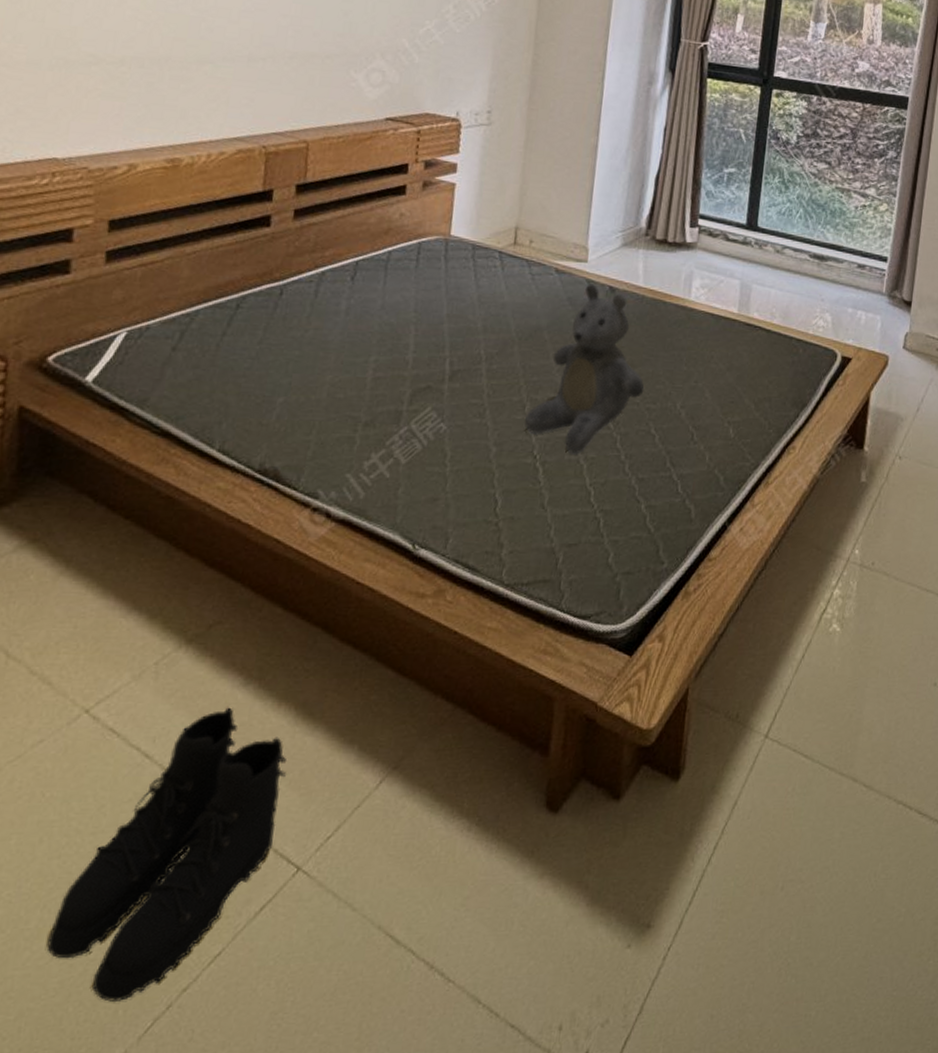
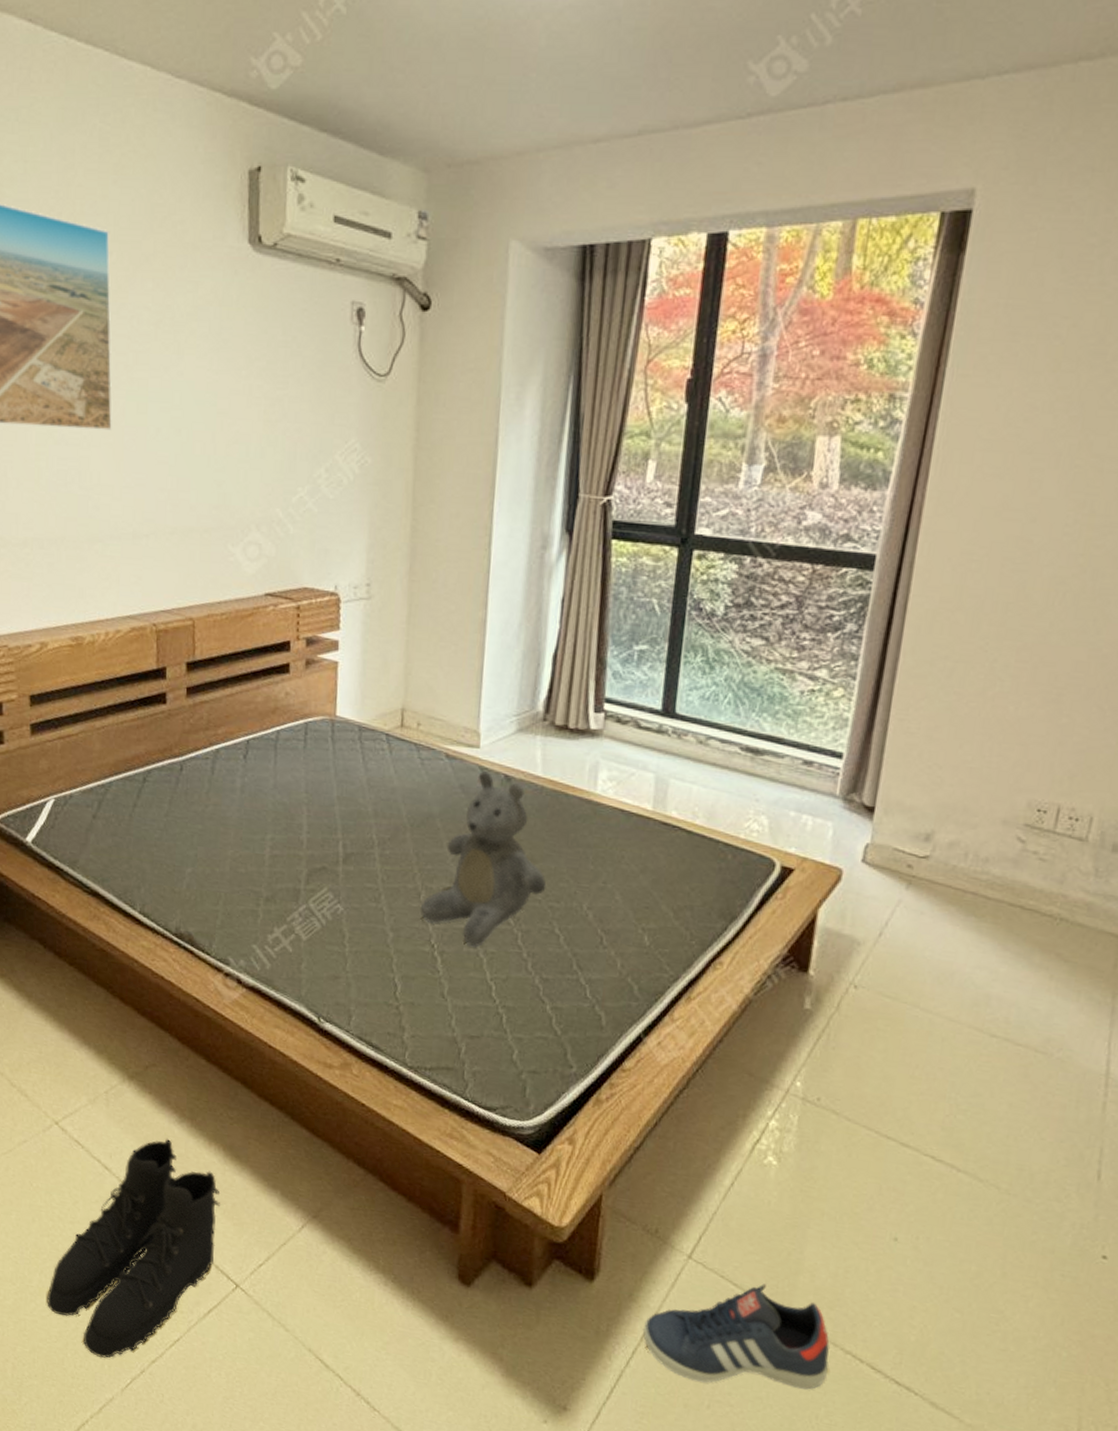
sneaker: none [723,750,885,864] -> present [642,1284,830,1389]

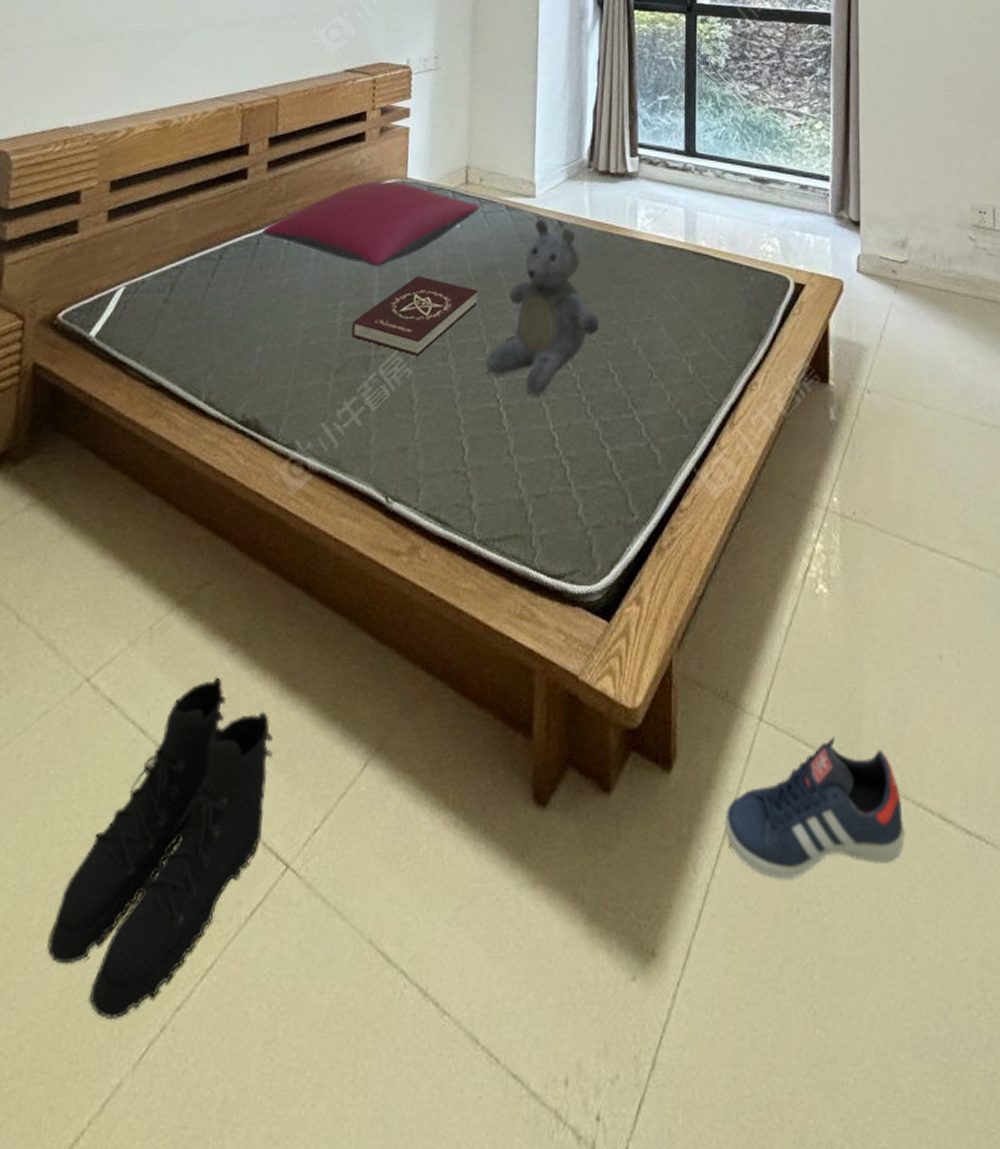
pillow: none [185,716,417,805] -> present [262,181,480,268]
book: none [280,817,413,894] -> present [351,275,478,355]

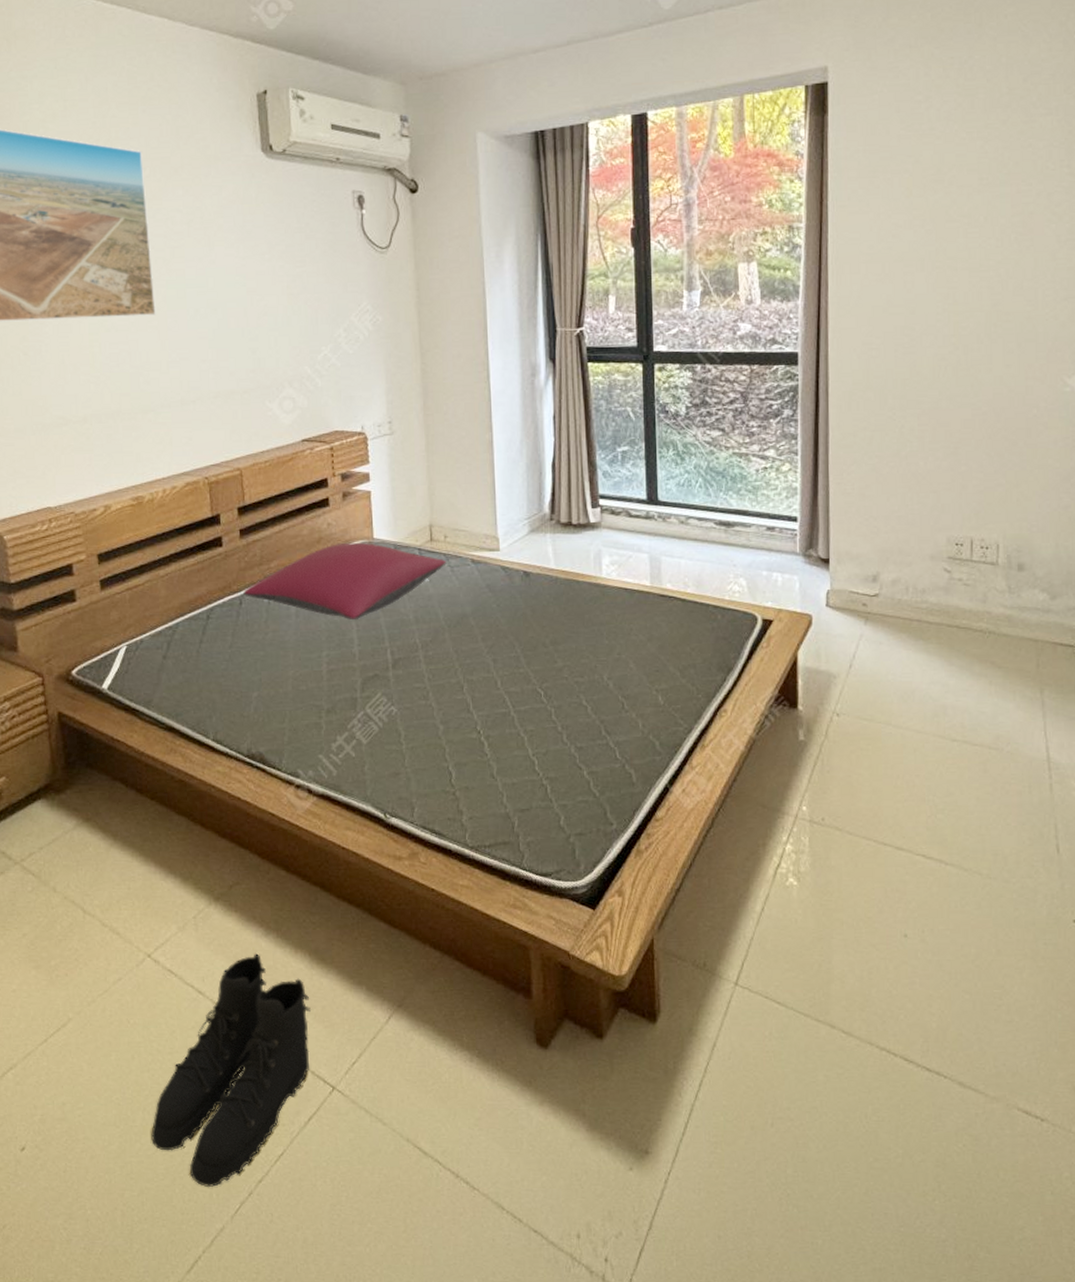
book: present [351,275,478,355] -> none [336,626,452,696]
teddy bear: present [485,219,600,397] -> none [464,570,571,728]
sneaker: present [724,737,905,879] -> none [705,997,869,1102]

